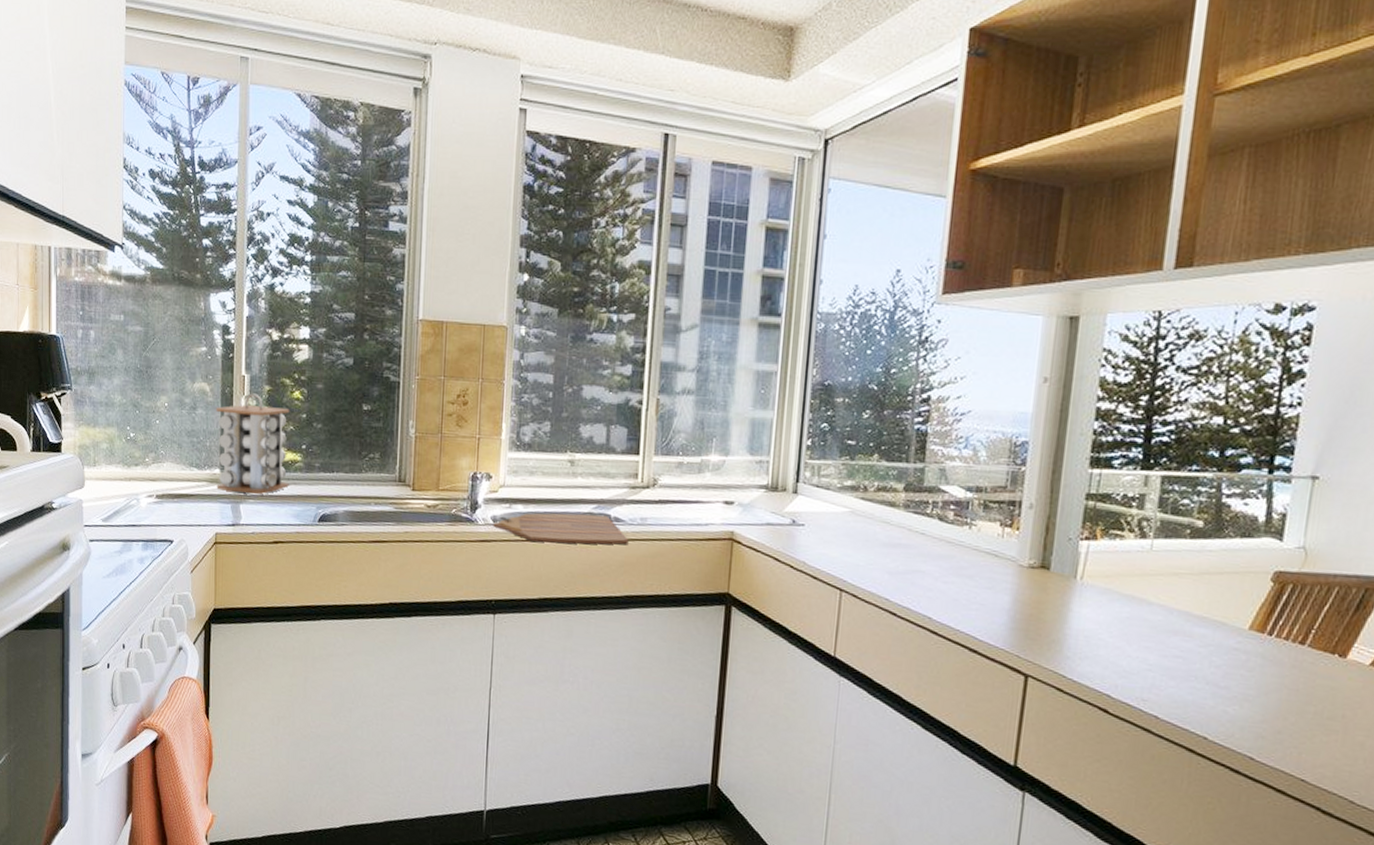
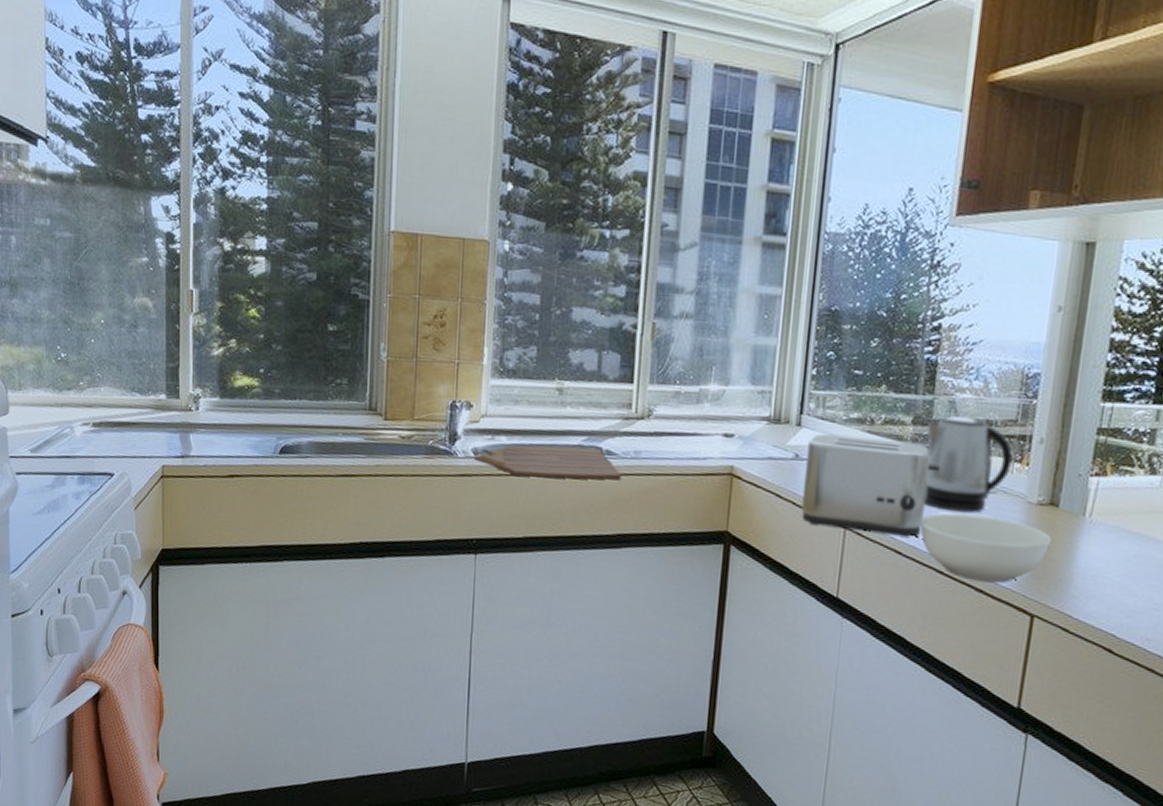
spice rack: present [215,393,290,495] -> none [160,310,246,423]
toaster: none [798,500,933,600] -> present [801,433,941,539]
bowl: none [914,576,1044,645] -> present [920,513,1052,584]
kettle: none [917,482,1004,575] -> present [924,415,1013,512]

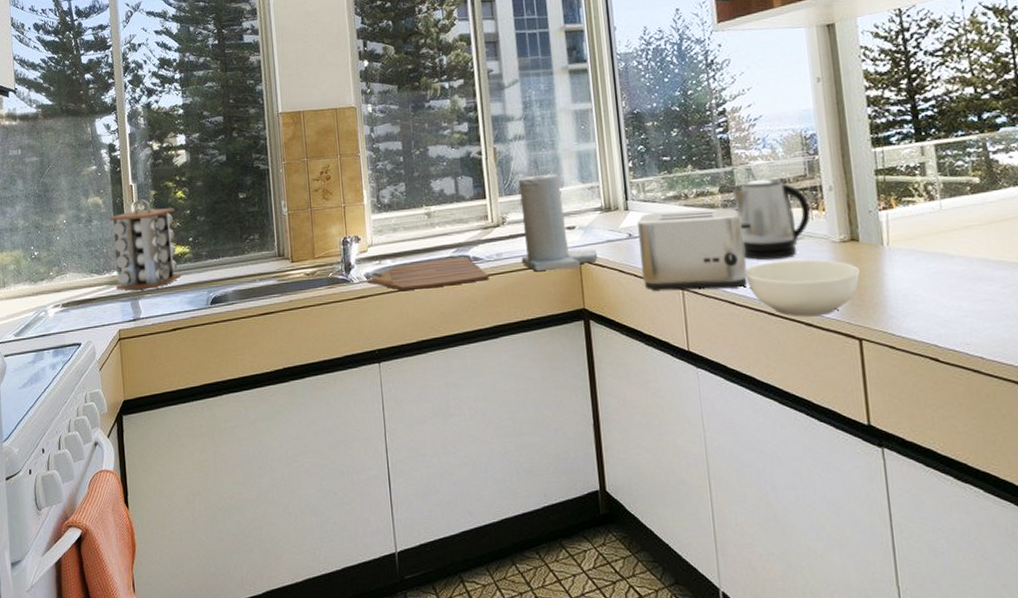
spice rack: none [160,310,246,423] -> present [109,199,181,291]
paper towel: none [662,365,754,485] -> present [519,174,597,272]

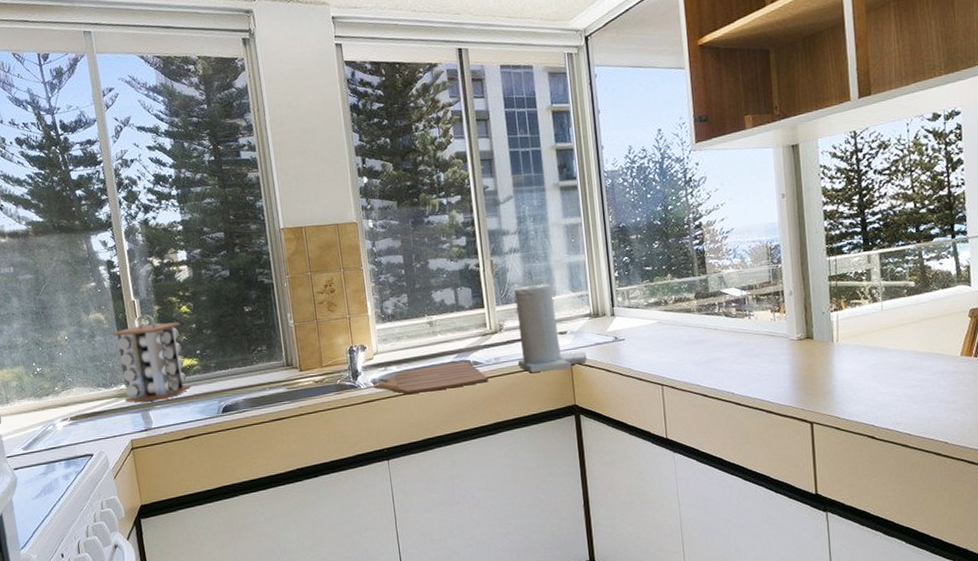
toaster: present [636,208,752,292] -> none [622,312,723,388]
kettle: present [732,178,811,260] -> none [706,285,774,357]
bowl: present [745,259,861,318] -> none [716,355,814,406]

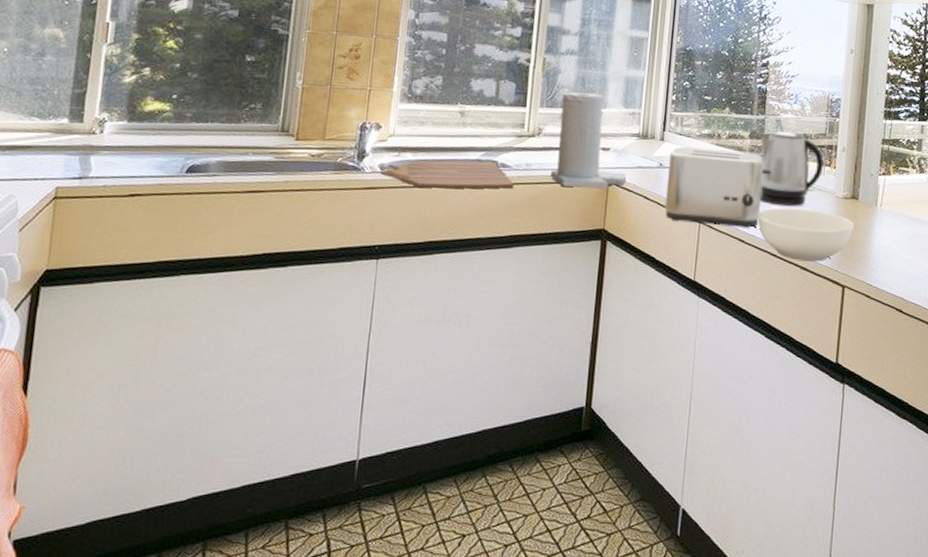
spice rack: present [112,314,191,403] -> none [62,41,161,145]
toaster: none [622,312,723,388] -> present [664,146,772,229]
kettle: none [706,285,774,357] -> present [760,130,824,206]
bowl: none [716,355,814,406] -> present [757,207,855,262]

